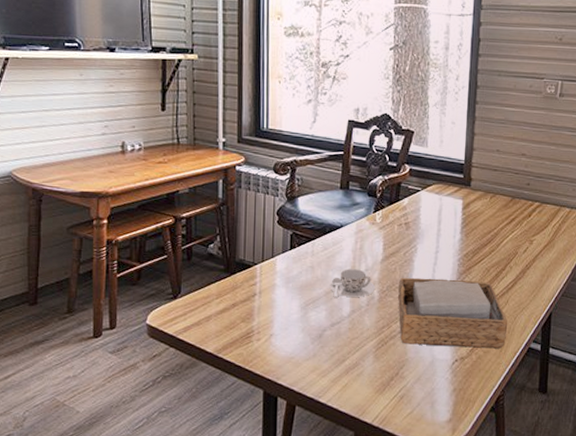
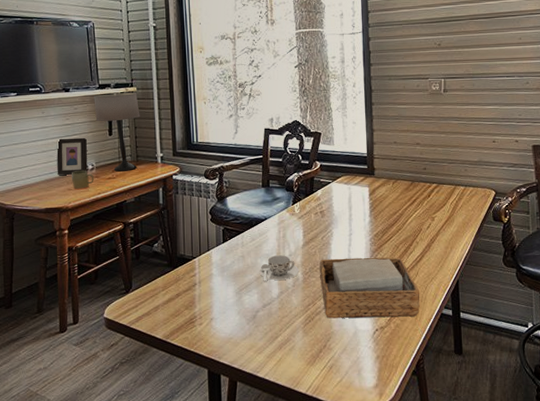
picture frame: none [96,109,134,155] -> present [57,137,87,176]
mug: none [114,149,141,173] -> present [72,170,94,190]
table lamp: none [145,58,201,156] -> present [94,92,140,172]

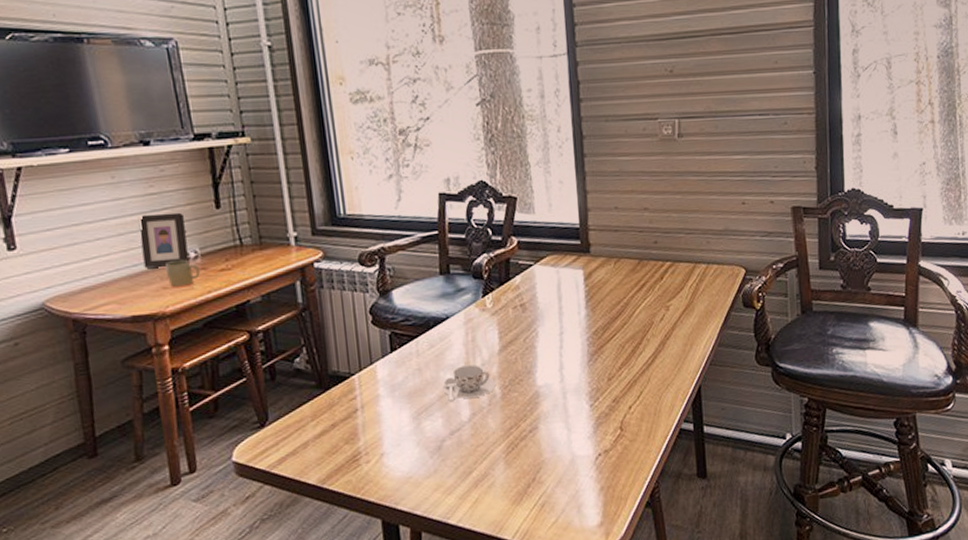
table lamp: present [94,92,140,172] -> none [187,145,261,260]
napkin holder: present [319,257,420,319] -> none [522,360,653,444]

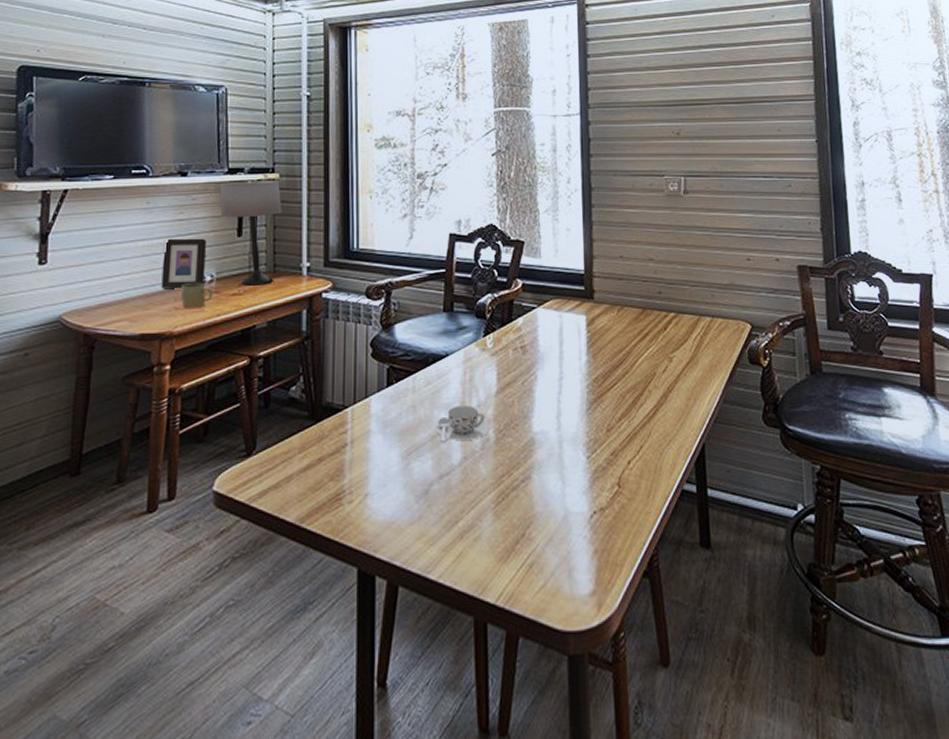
table lamp: none [187,145,261,260] -> present [220,179,282,286]

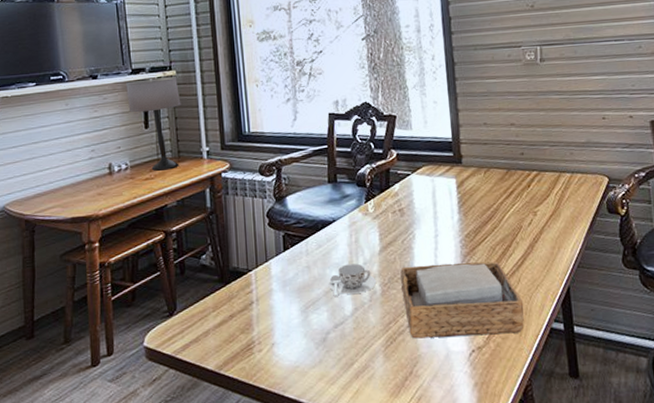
picture frame: present [161,238,206,290] -> none [84,132,120,179]
mug: present [181,282,213,310] -> none [102,170,128,195]
napkin holder: none [517,410,654,496] -> present [400,261,524,339]

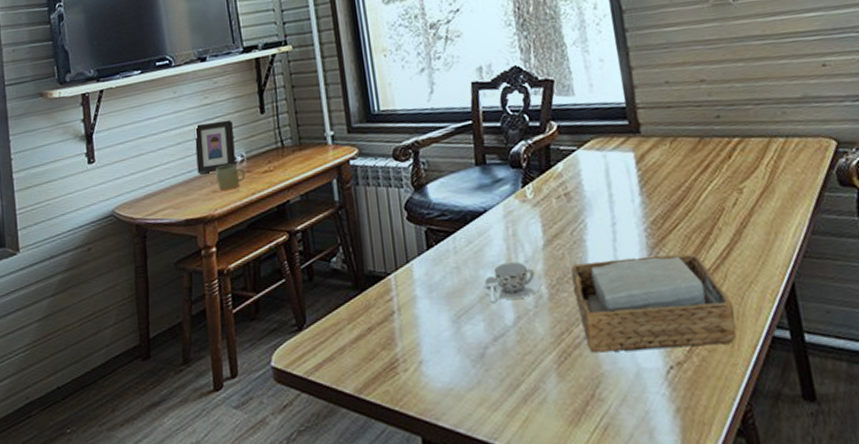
picture frame: none [84,132,120,179] -> present [196,120,236,174]
mug: none [102,170,128,195] -> present [216,163,245,192]
table lamp: present [126,77,181,171] -> none [237,52,300,162]

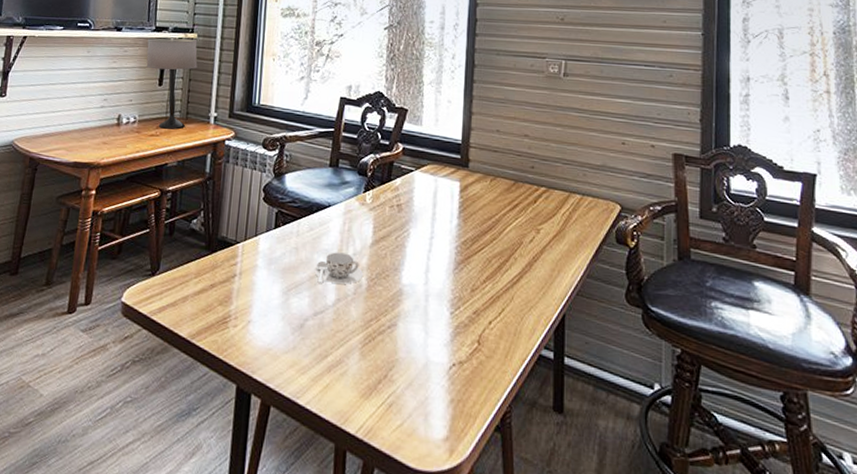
picture frame: present [196,120,236,174] -> none [93,84,133,127]
mug: present [216,163,245,192] -> none [108,122,135,145]
table lamp: none [237,52,300,162] -> present [146,37,198,130]
napkin holder: present [571,253,736,353] -> none [387,264,514,354]

